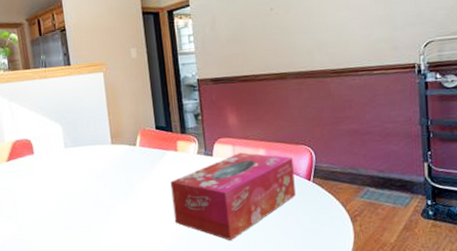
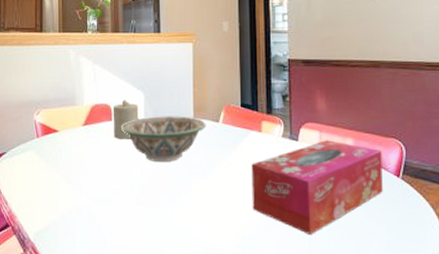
candle: none [33,133,59,171] -> present [113,100,139,139]
decorative bowl: none [42,143,124,189] -> present [120,116,206,163]

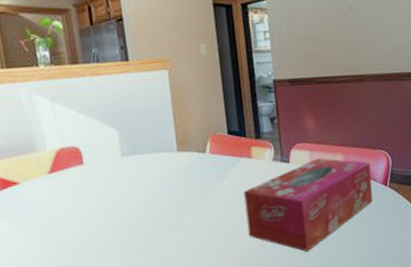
candle: present [113,100,139,139] -> none [82,139,115,184]
decorative bowl: present [120,116,206,163] -> none [94,150,192,203]

